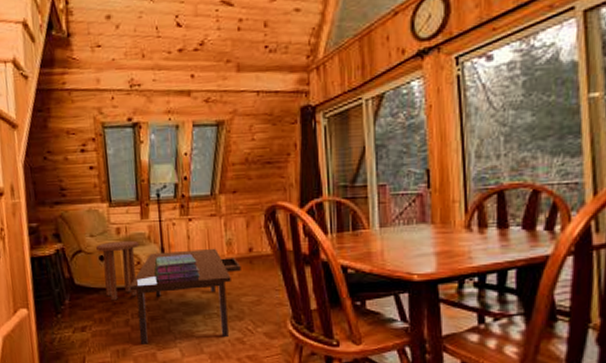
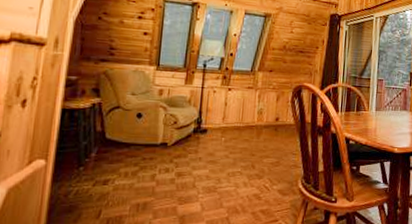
side table: present [96,240,140,301] -> none [136,101,180,156]
coffee table: present [129,248,241,346] -> none [162,114,267,200]
stack of books: present [154,253,200,281] -> none [189,118,231,141]

